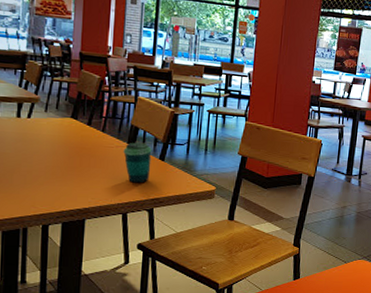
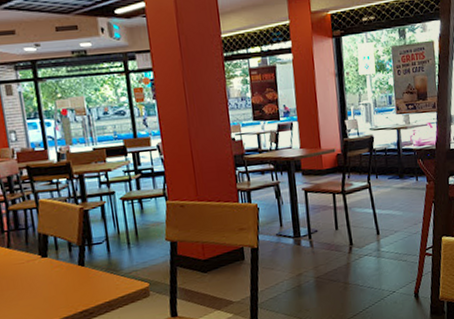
cup: present [123,143,152,183] -> none [36,251,72,298]

